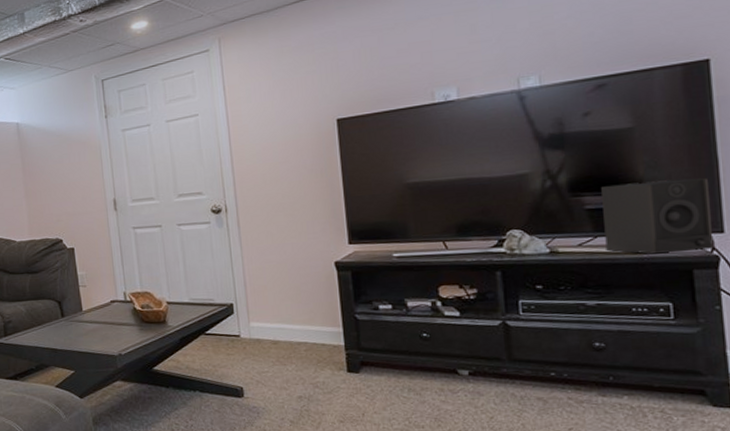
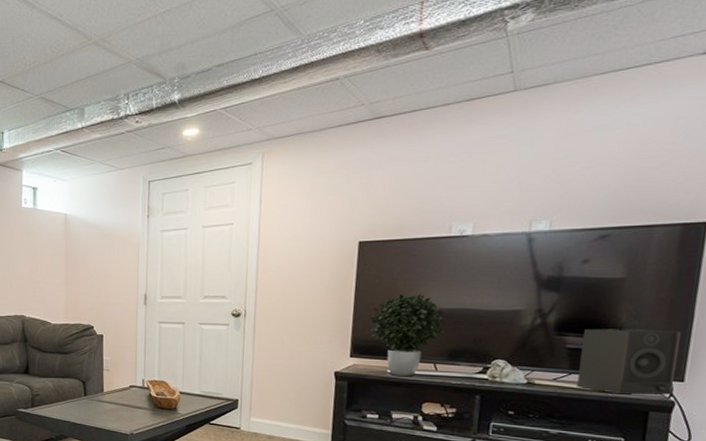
potted plant: none [364,167,449,261] -> present [371,293,446,377]

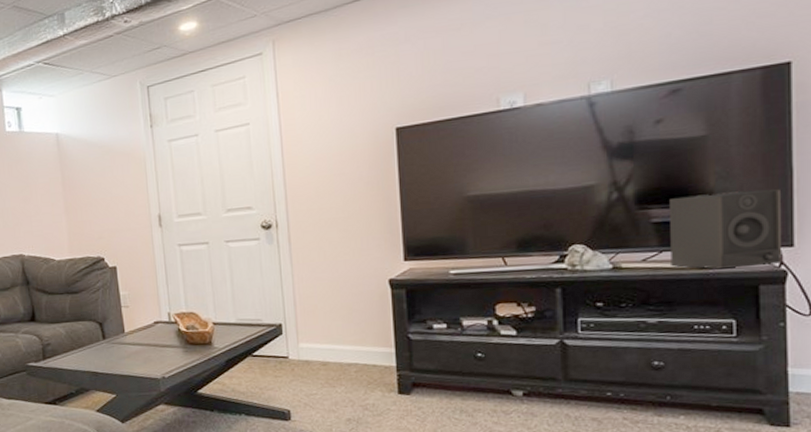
potted plant: present [371,293,446,377] -> none [422,179,510,278]

